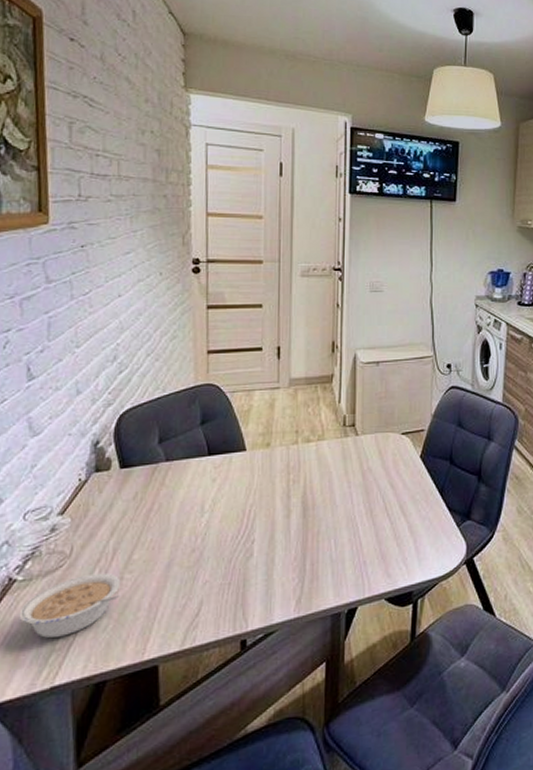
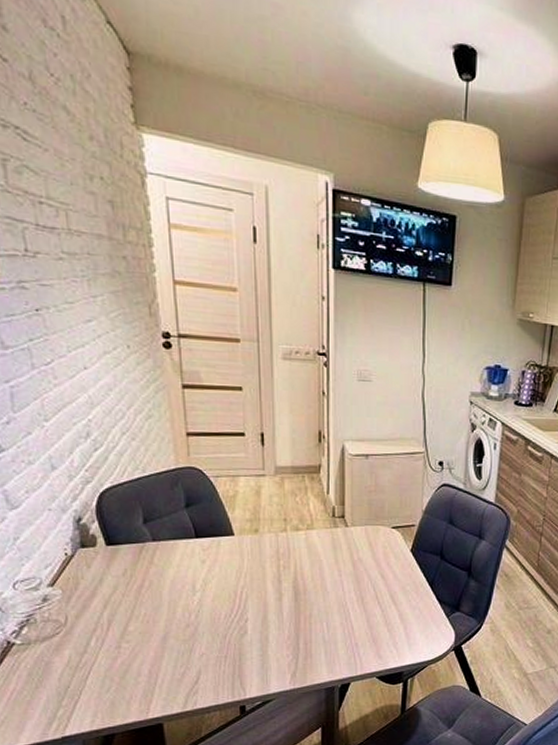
legume: present [19,572,121,639] -> none [22,641,120,696]

